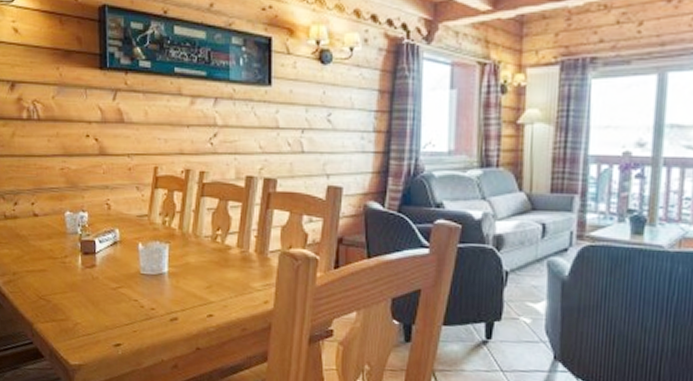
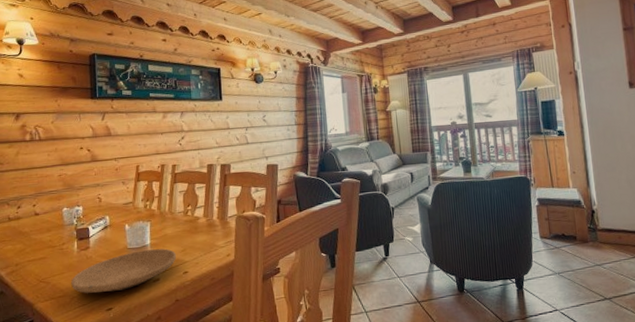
plate: none [74,278,201,325] -> present [71,248,177,293]

